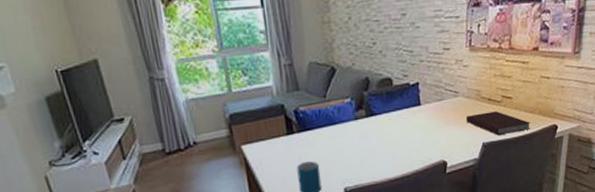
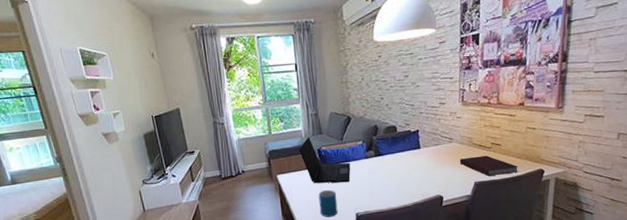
laptop: none [269,95,337,154] -> present [299,137,351,184]

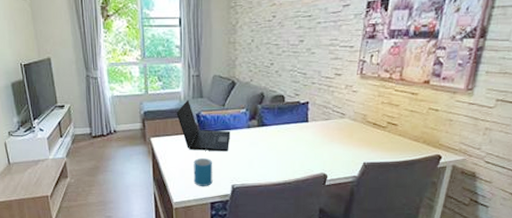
notebook: present [459,155,518,176] -> none [349,135,413,157]

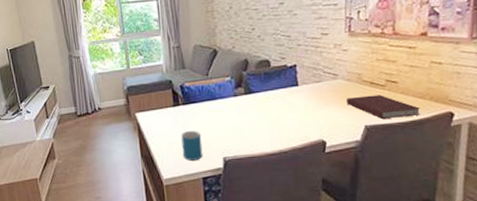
laptop: present [176,100,231,152] -> none [159,72,217,124]
notebook: none [349,135,413,157] -> present [346,95,420,119]

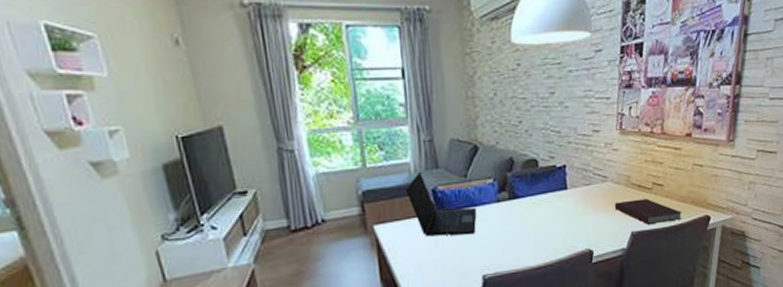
laptop: none [159,72,217,124] -> present [405,172,477,237]
mug: present [181,131,203,161] -> none [432,245,459,282]

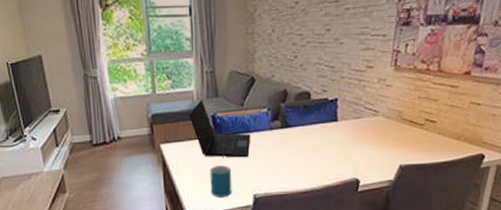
mug: none [432,245,459,282] -> present [210,166,232,197]
notebook: present [614,198,682,224] -> none [383,134,454,158]

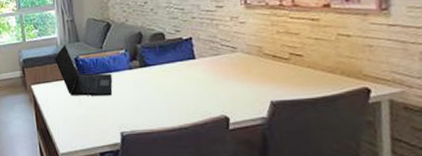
mug: present [210,166,232,197] -> none [77,104,100,135]

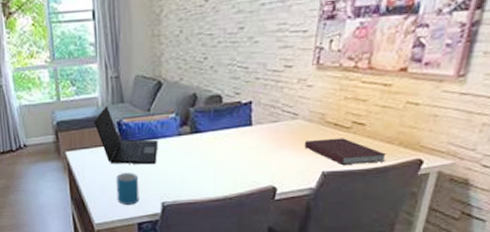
mug: none [77,104,100,135] -> present [116,173,139,205]
notebook: none [247,68,332,94] -> present [304,138,386,165]

